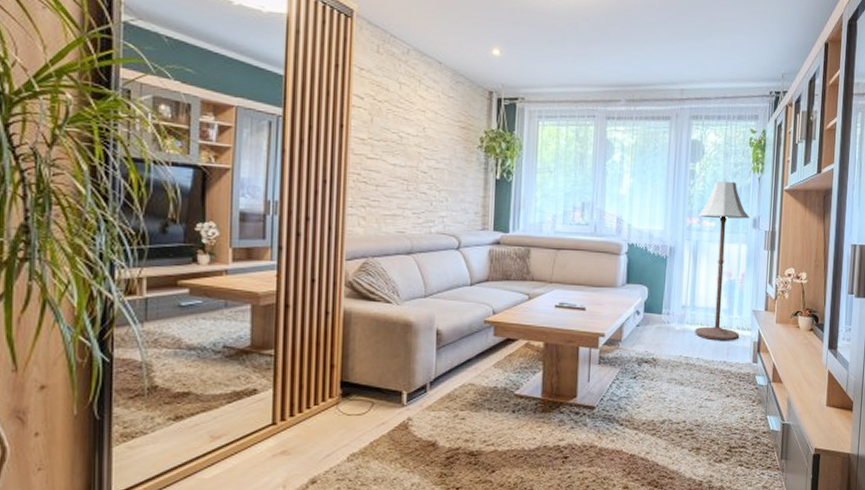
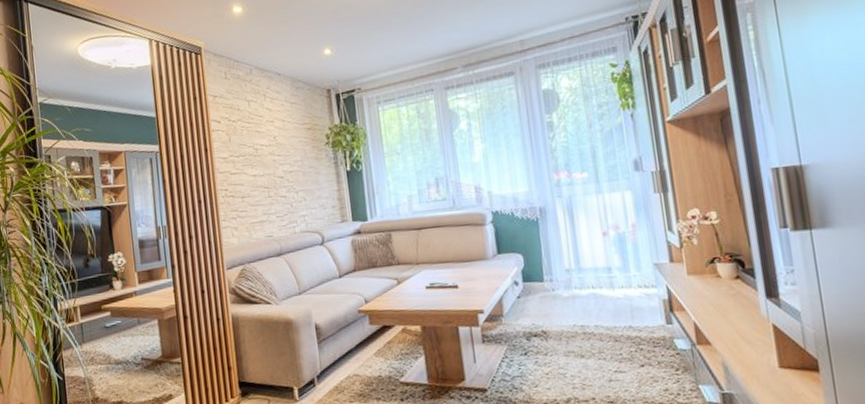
floor lamp: present [695,181,750,341] -> none [565,124,644,304]

